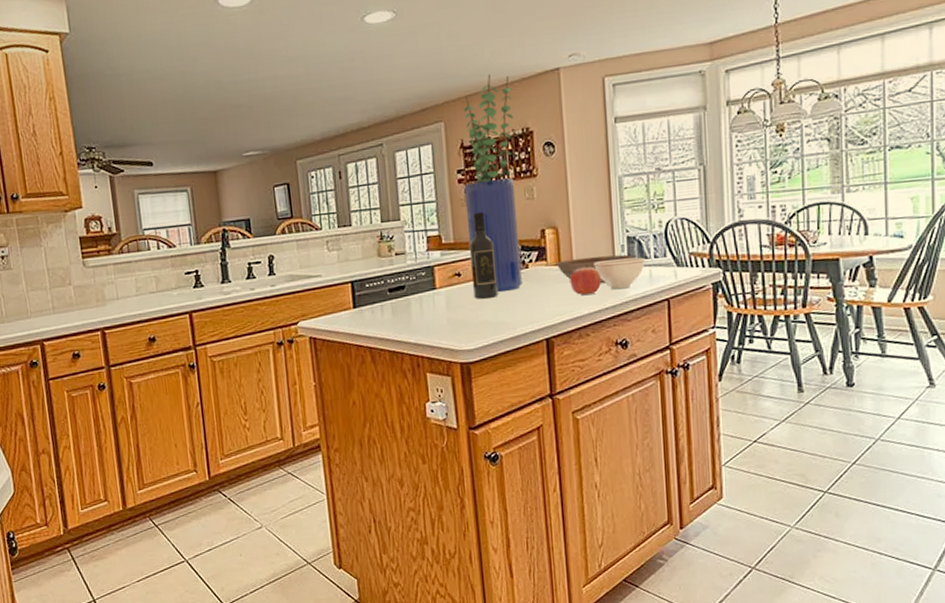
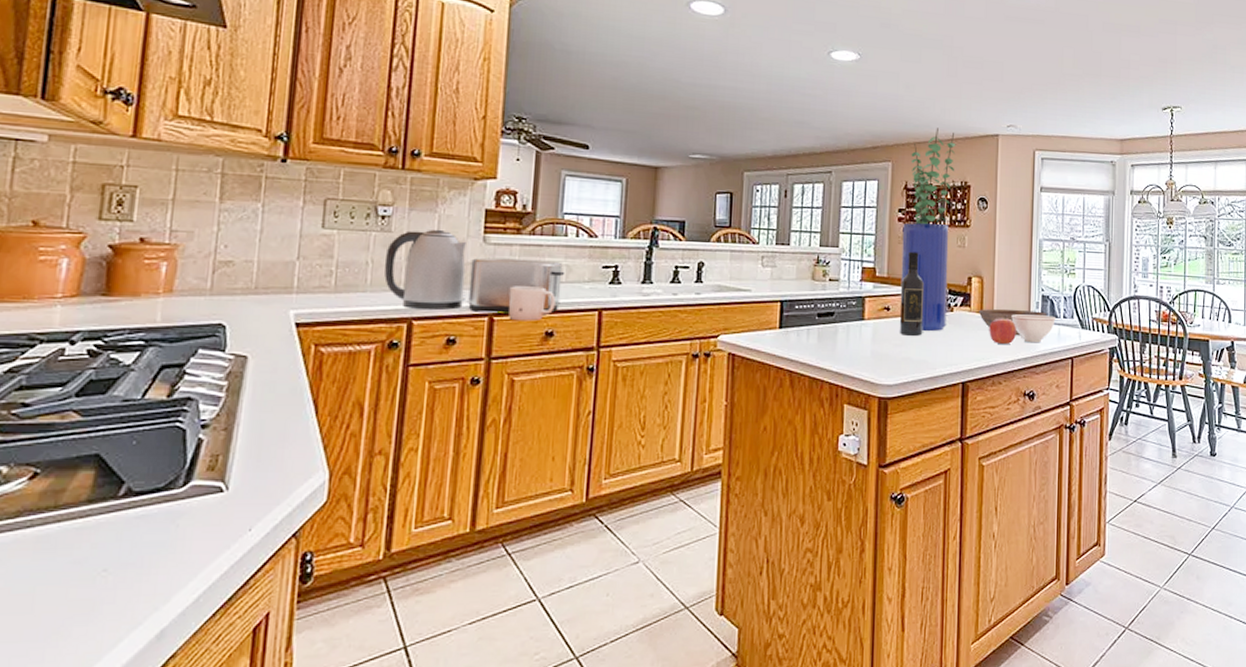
kettle: none [11,260,79,333] -> present [384,229,466,311]
toaster: none [77,274,156,329] -> present [468,257,565,313]
mug: none [112,299,152,332] -> present [508,286,556,322]

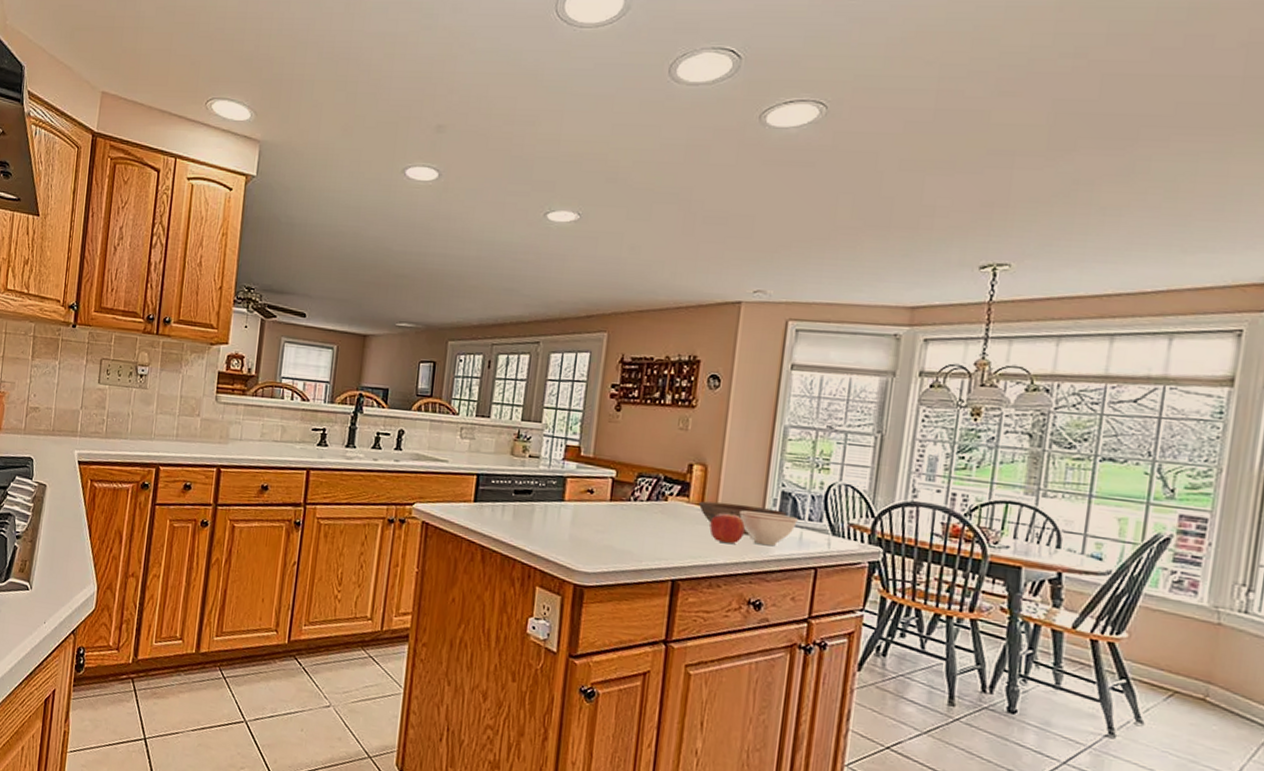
kettle: present [384,229,466,311] -> none [140,387,202,460]
toaster: present [468,257,565,313] -> none [201,414,280,468]
mug: present [508,286,556,322] -> none [232,441,271,475]
wine bottle: present [899,251,925,337] -> none [603,431,636,525]
vase: present [901,128,956,332] -> none [608,294,687,521]

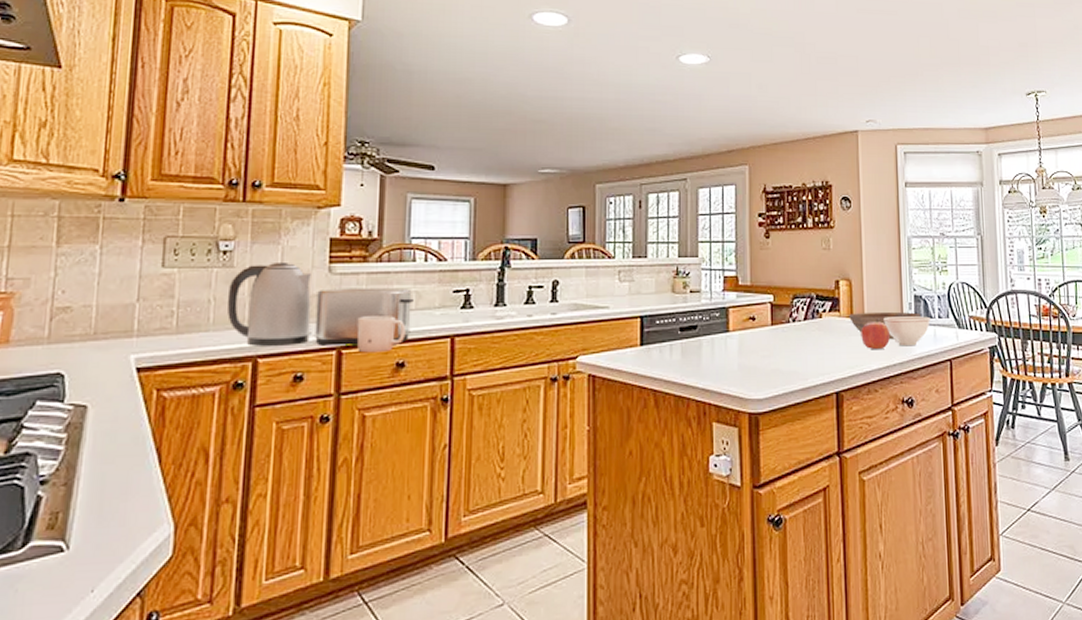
kettle: none [140,387,202,460] -> present [227,261,312,348]
toaster: none [201,414,280,468] -> present [315,287,415,346]
mug: none [232,441,271,475] -> present [356,316,406,353]

